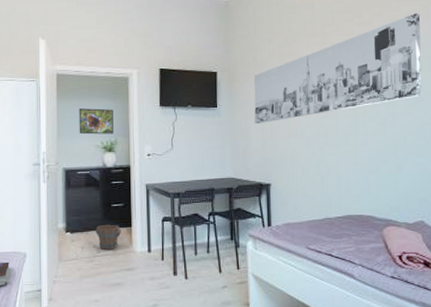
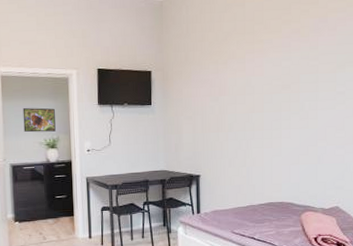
bucket: present [95,224,122,251] -> none [41,214,65,238]
wall art: present [253,13,421,124] -> none [186,10,346,120]

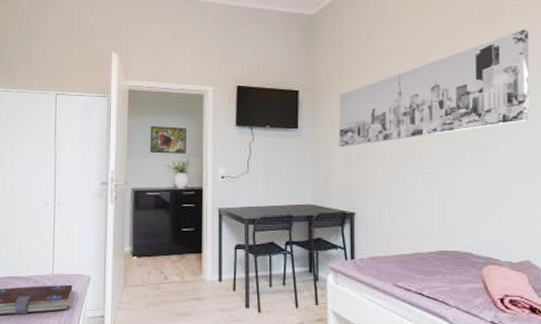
wall art: none [186,10,346,120] -> present [339,29,530,148]

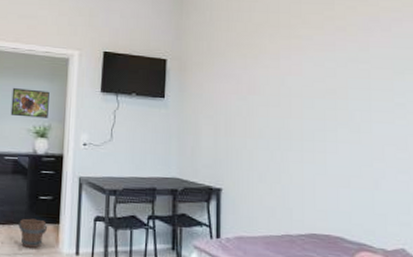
bucket: none [163,249,191,278] -> present [18,218,48,249]
wall art: present [339,29,530,148] -> none [207,10,403,120]

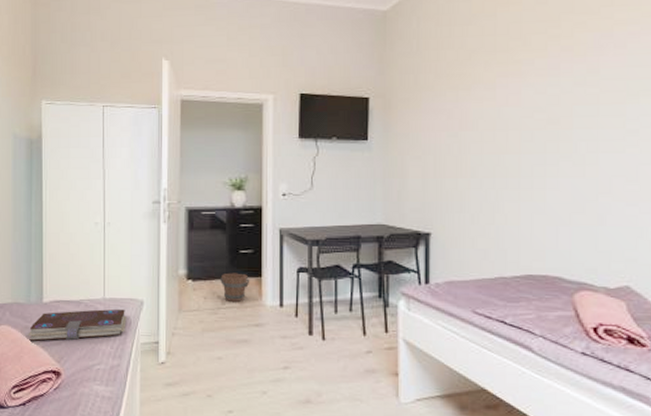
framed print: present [10,88,50,118] -> none [205,139,244,170]

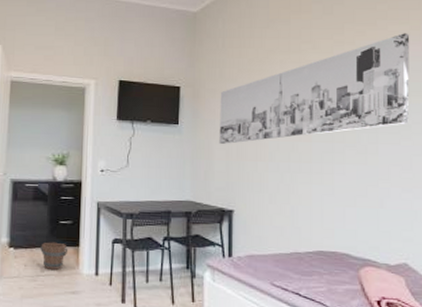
wall art: none [414,21,641,161] -> present [219,33,410,145]

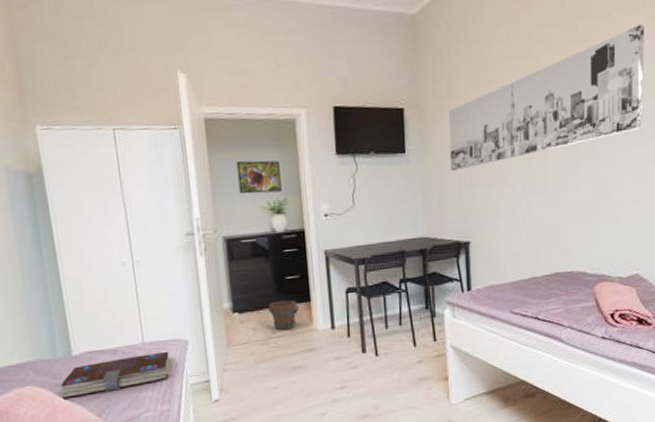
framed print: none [30,118,67,146] -> present [236,160,282,194]

